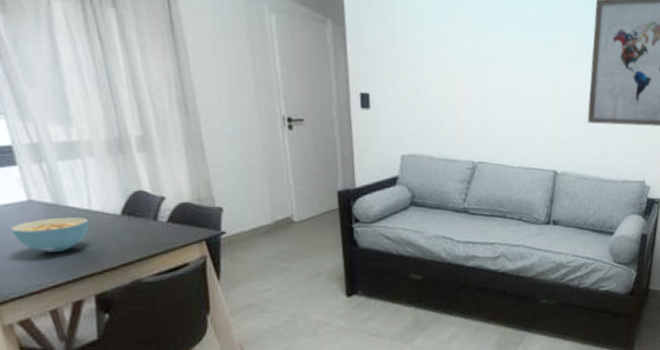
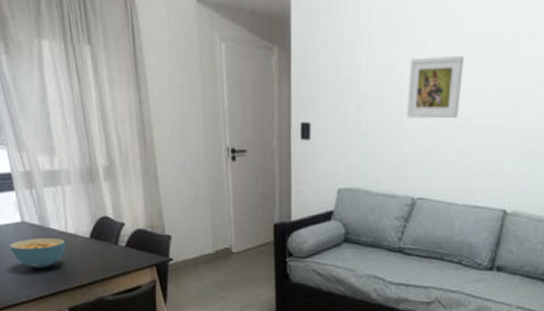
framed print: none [461,36,509,90] -> present [407,56,463,118]

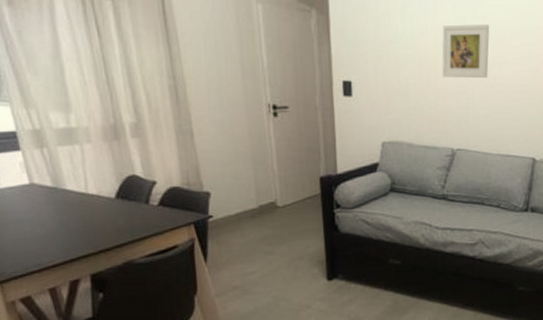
cereal bowl: present [9,237,66,268] -> none [14,199,87,233]

